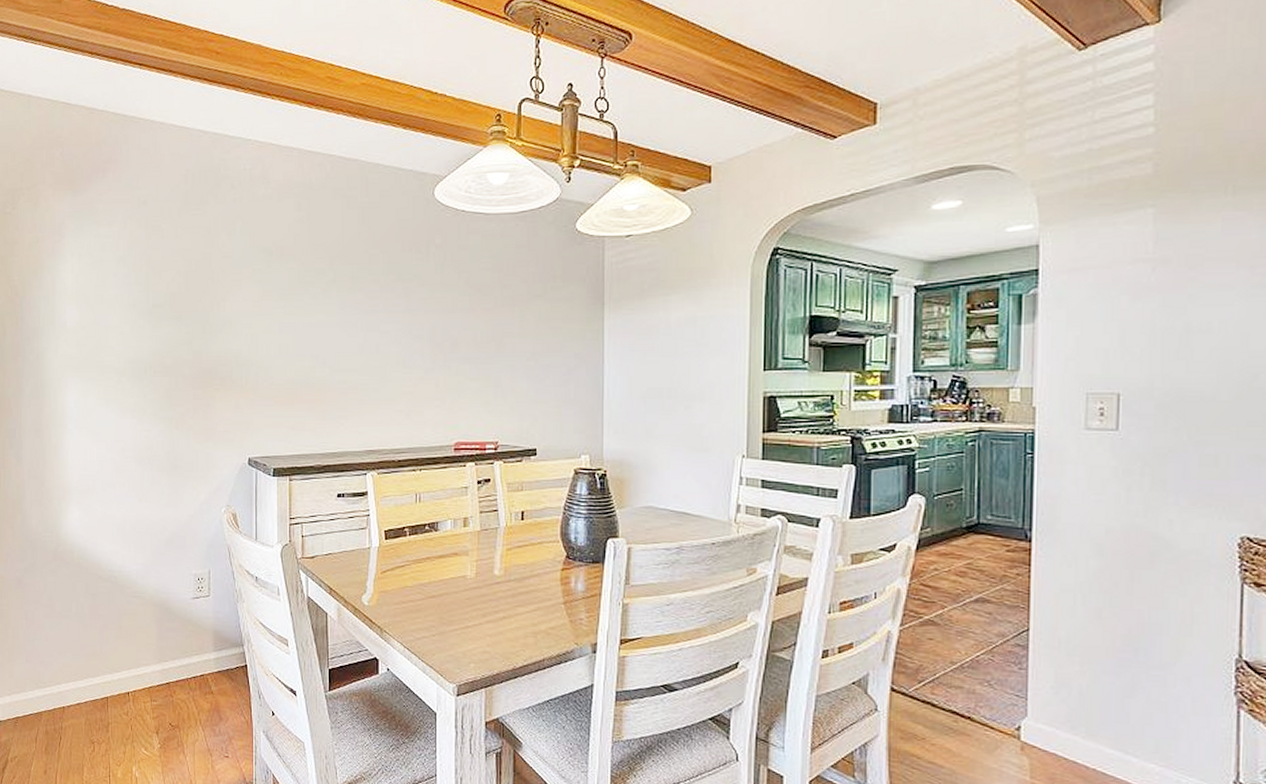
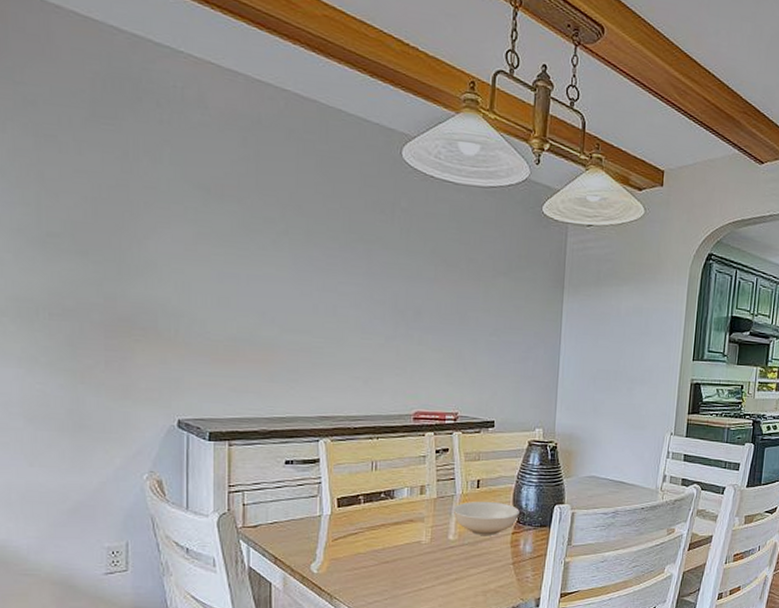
bowl: none [497,535,568,571] -> present [453,502,520,535]

